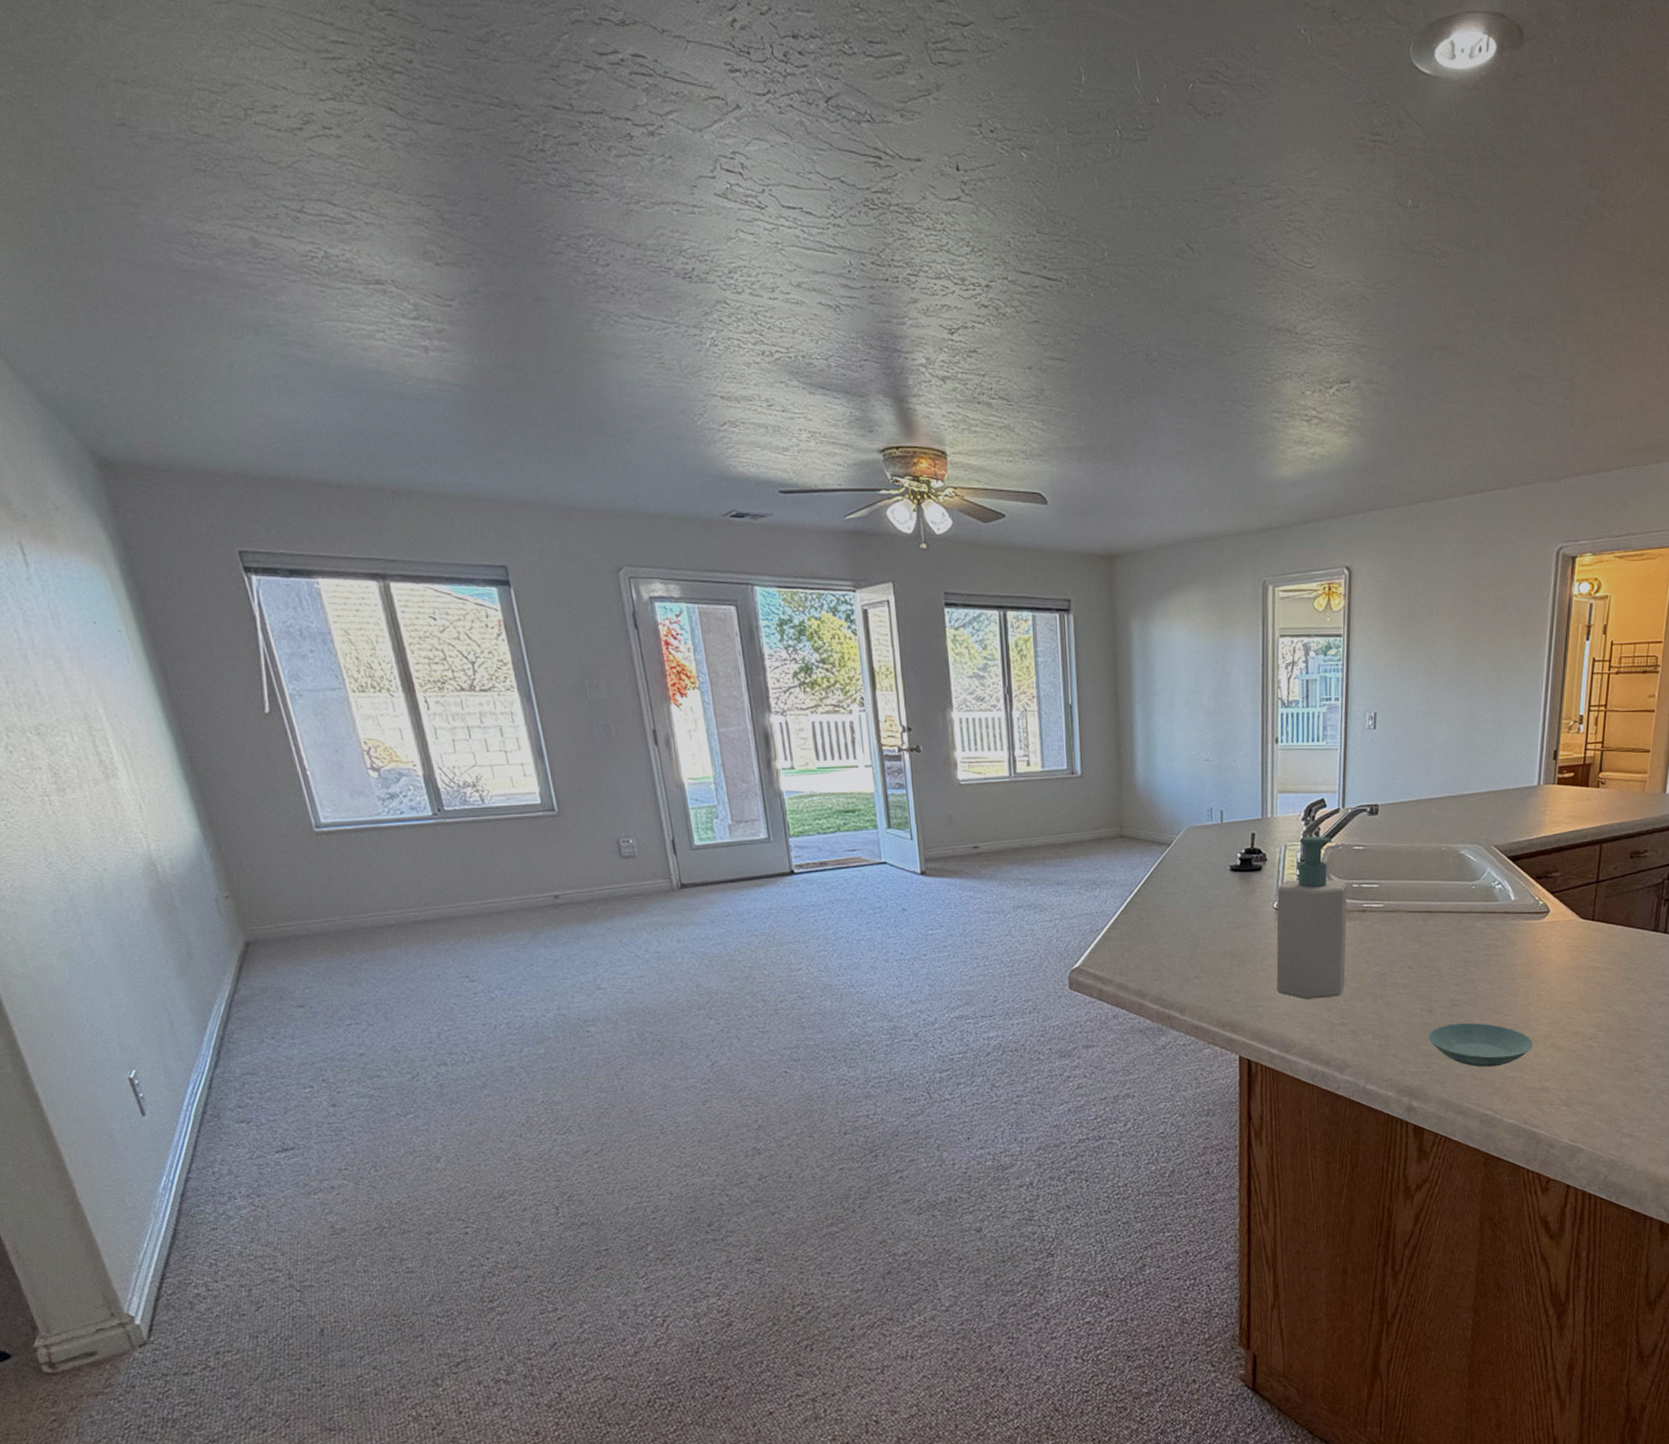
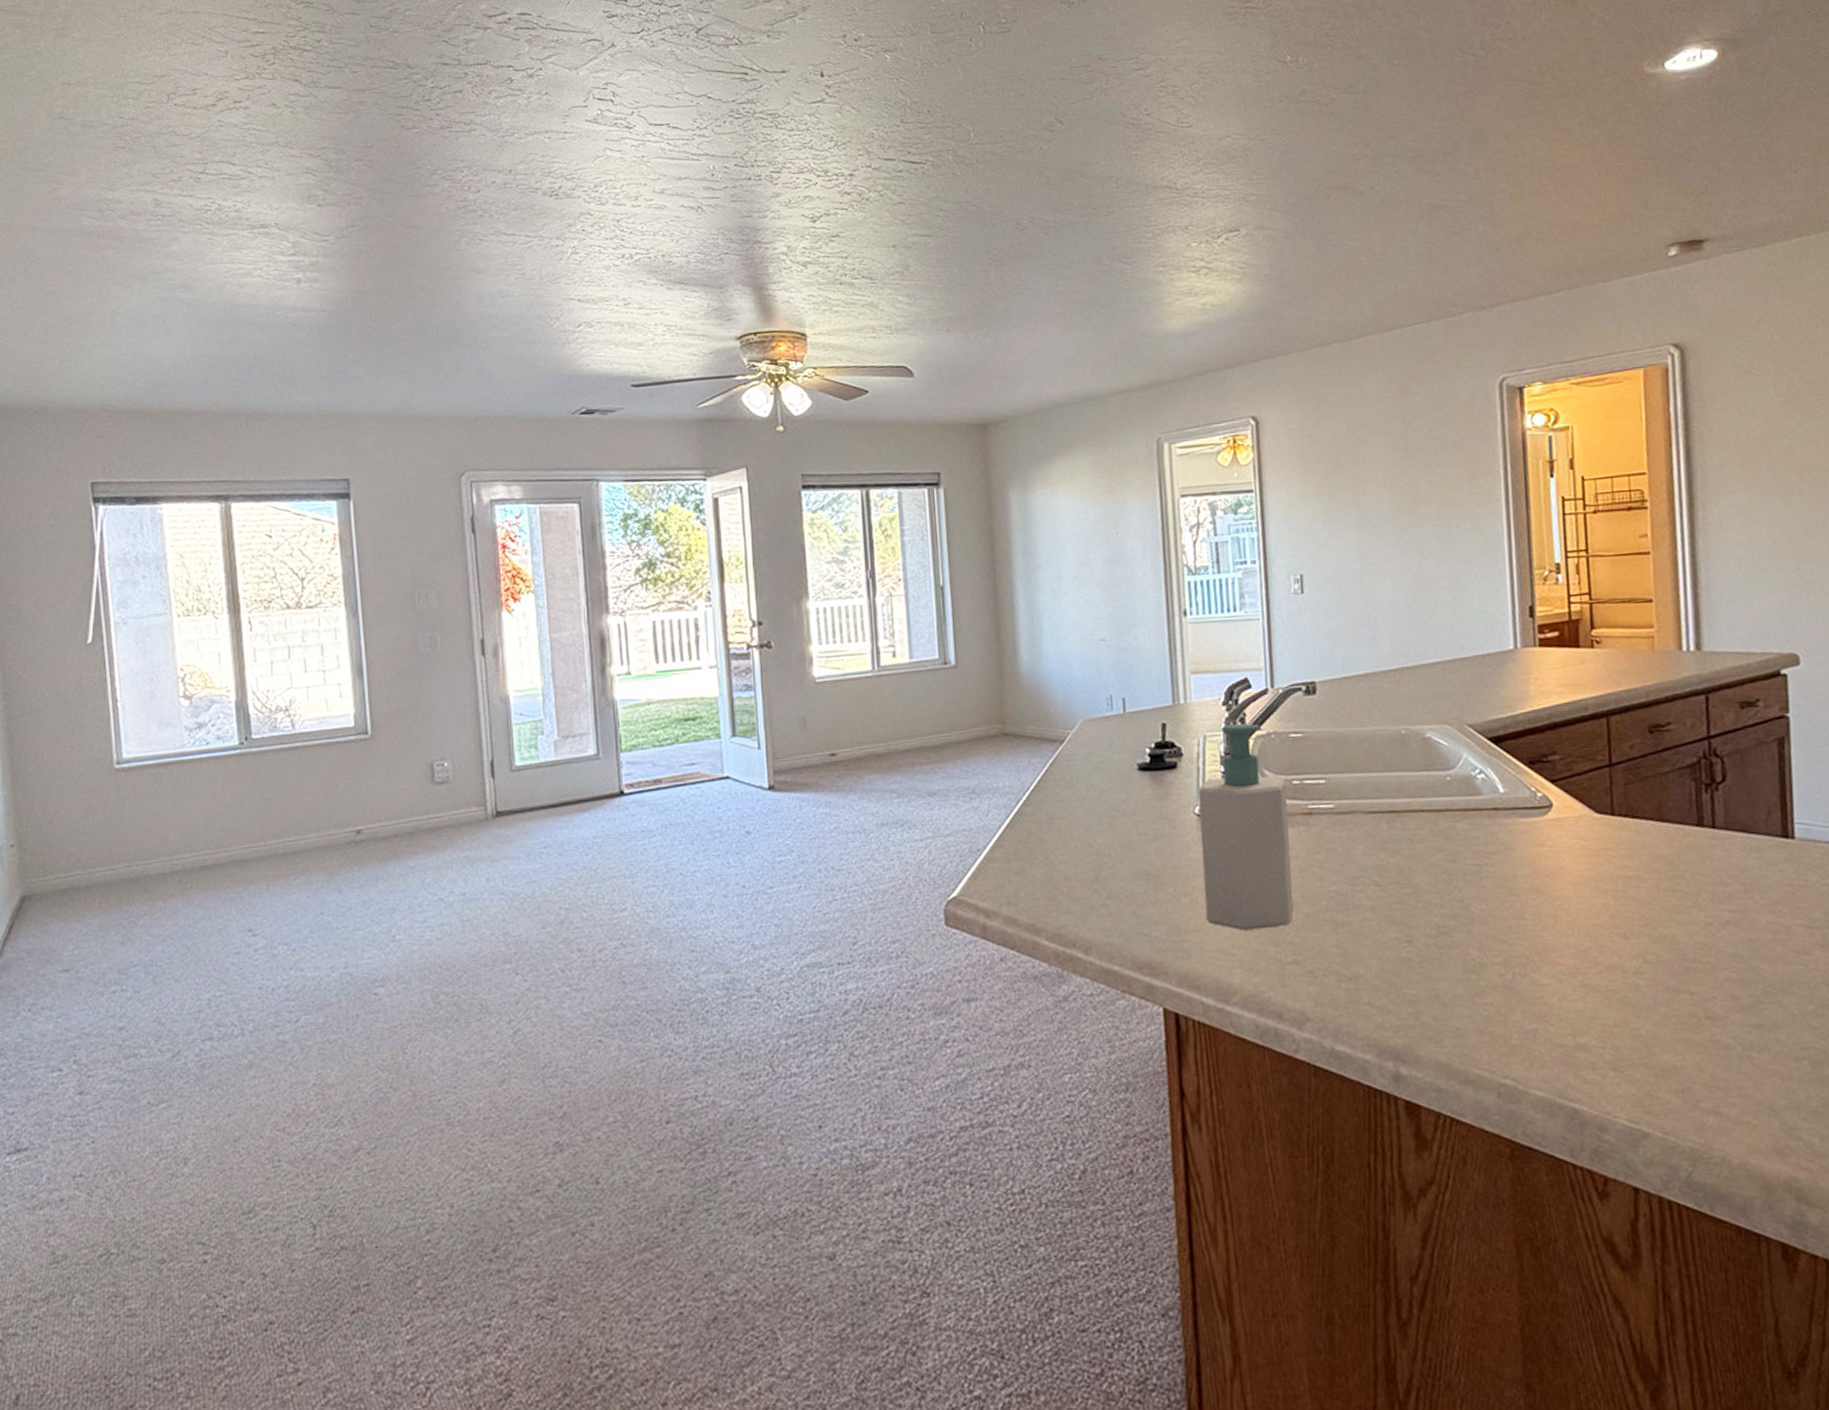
saucer: present [1428,1022,1533,1067] -> none [1411,956,1556,1018]

